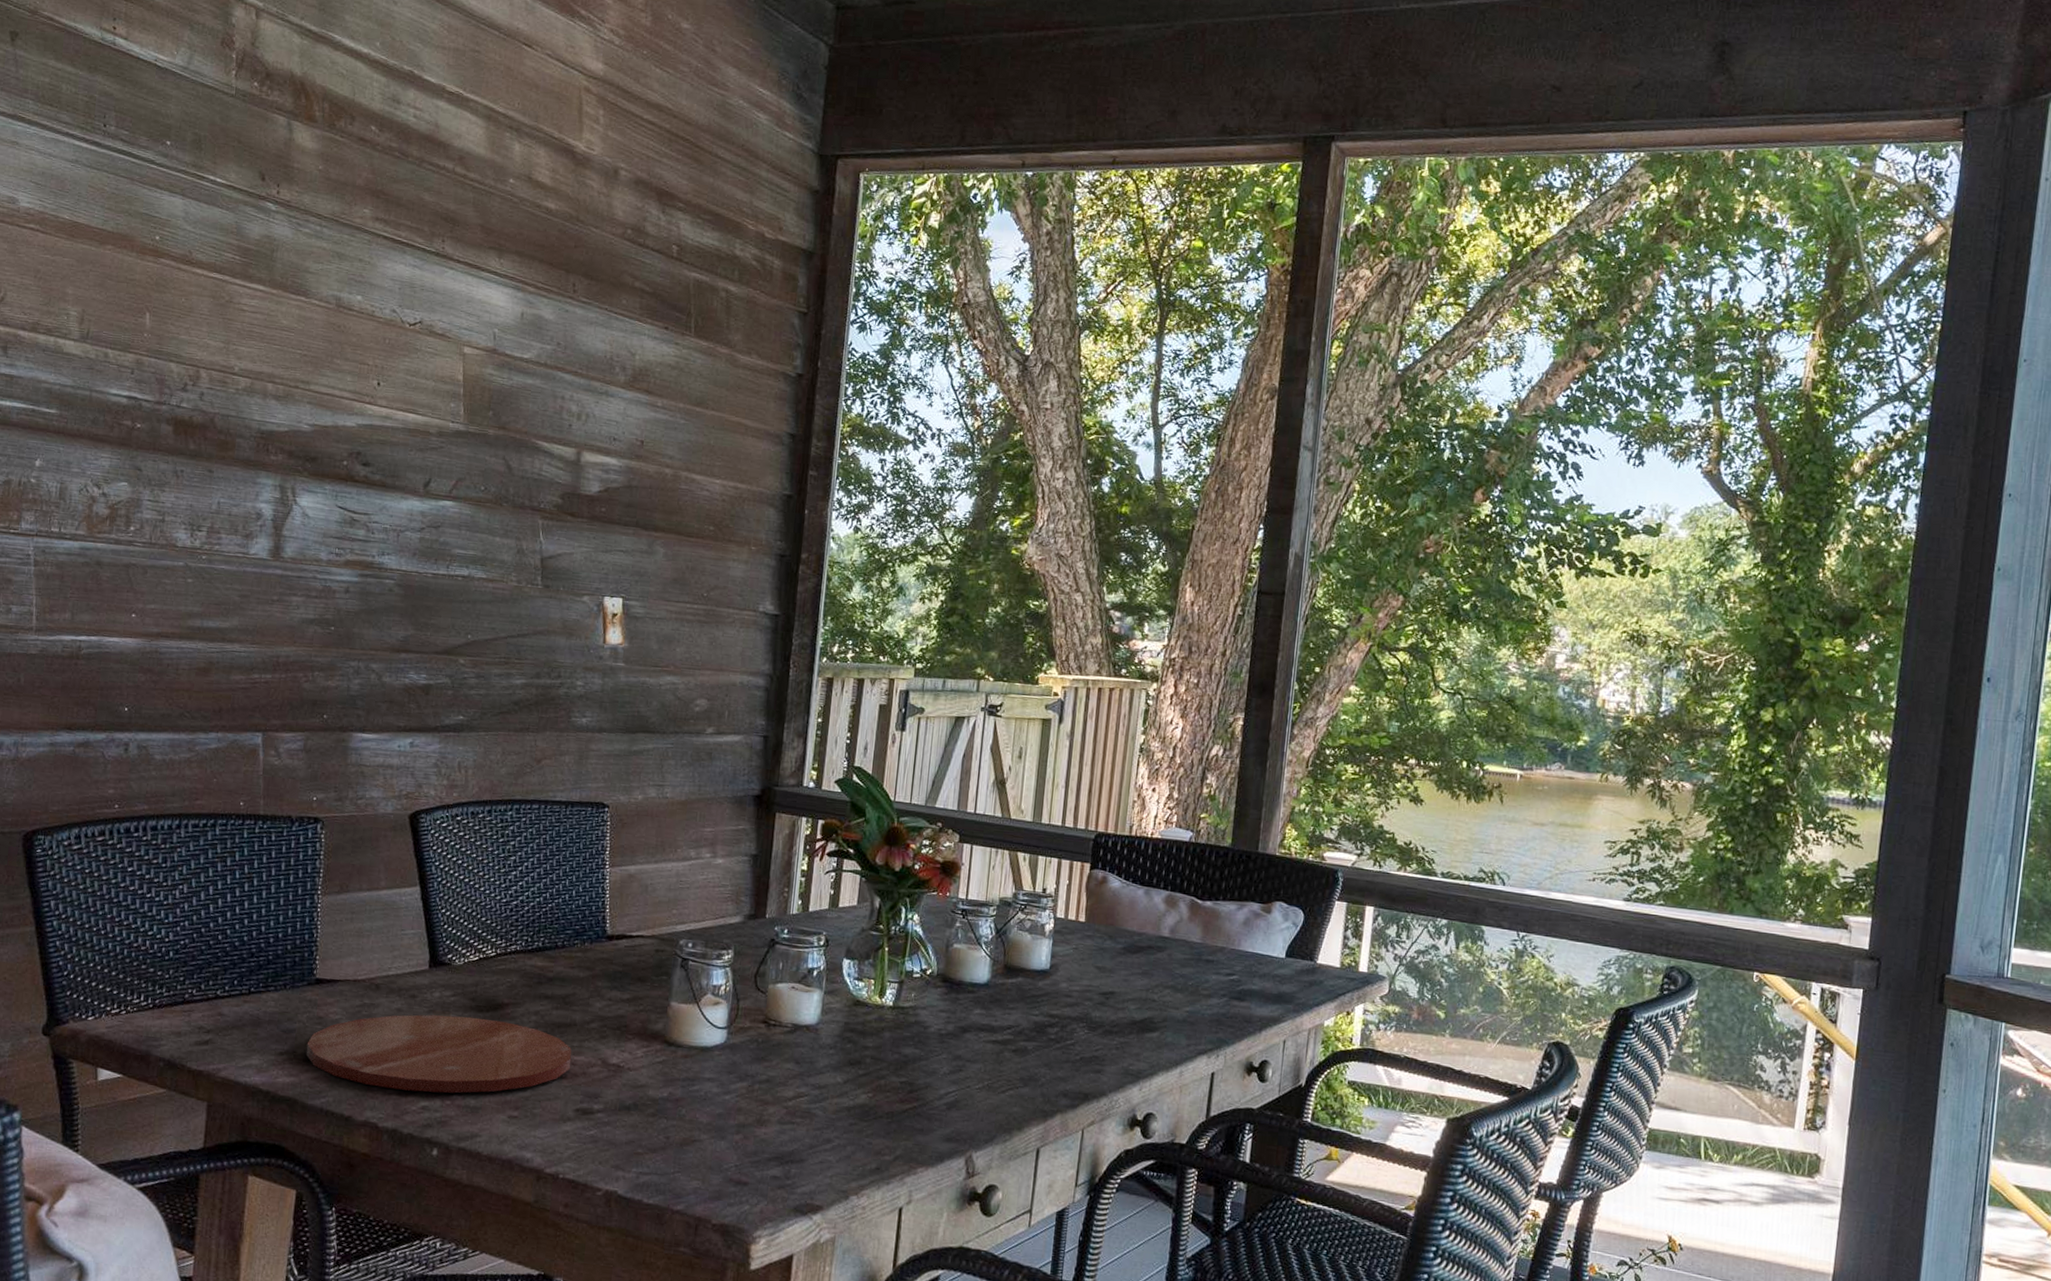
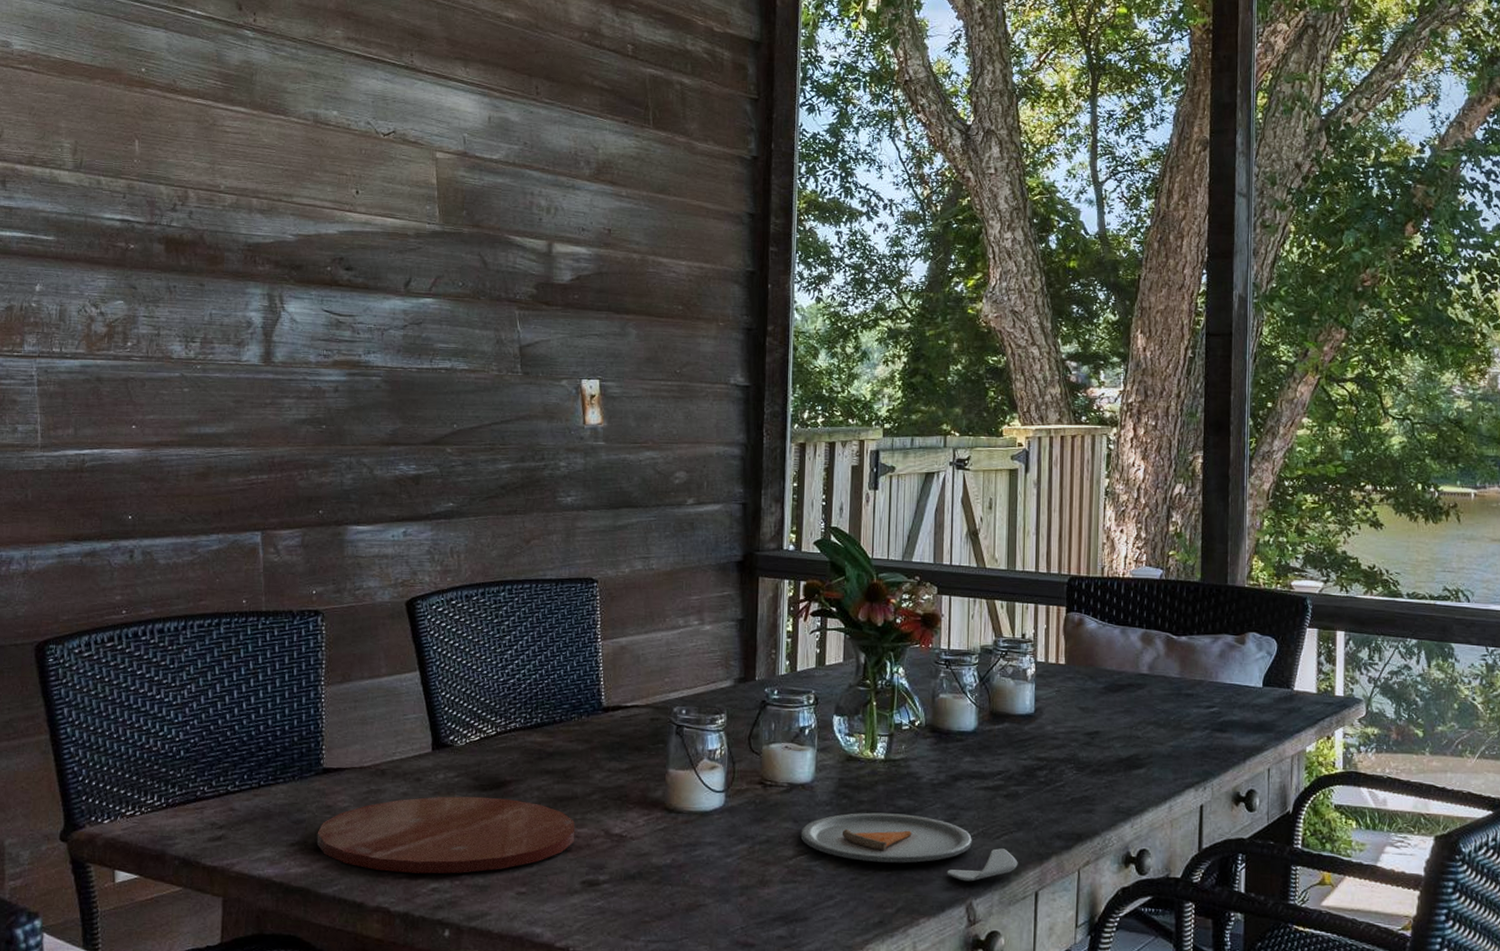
dinner plate: none [802,1058,1022,1134] -> present [800,812,1018,882]

